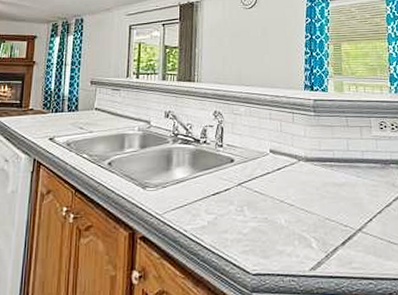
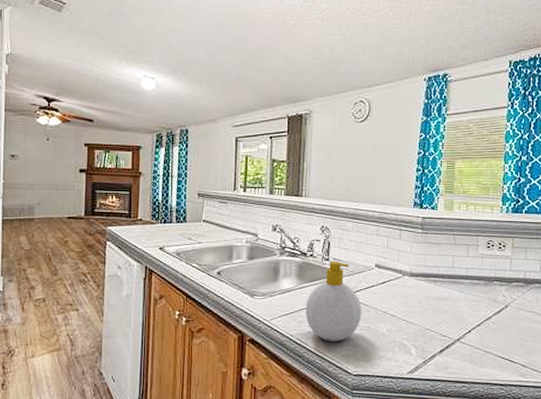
soap bottle: none [199,148,258,236] -> present [305,261,362,341]

